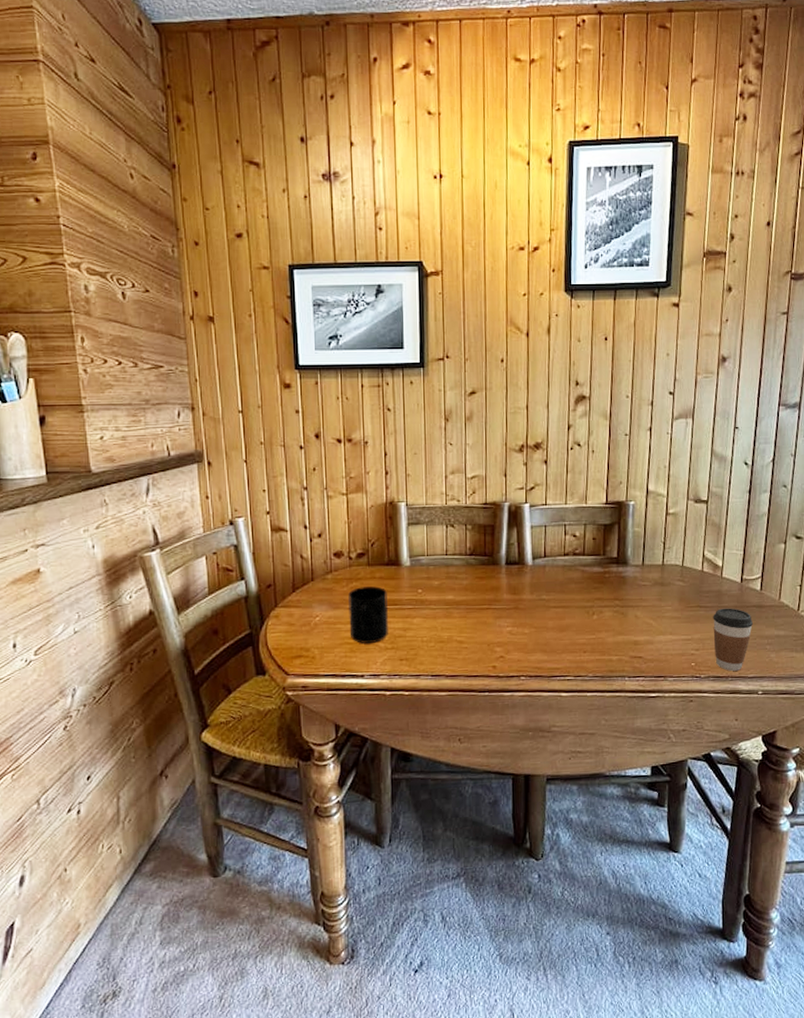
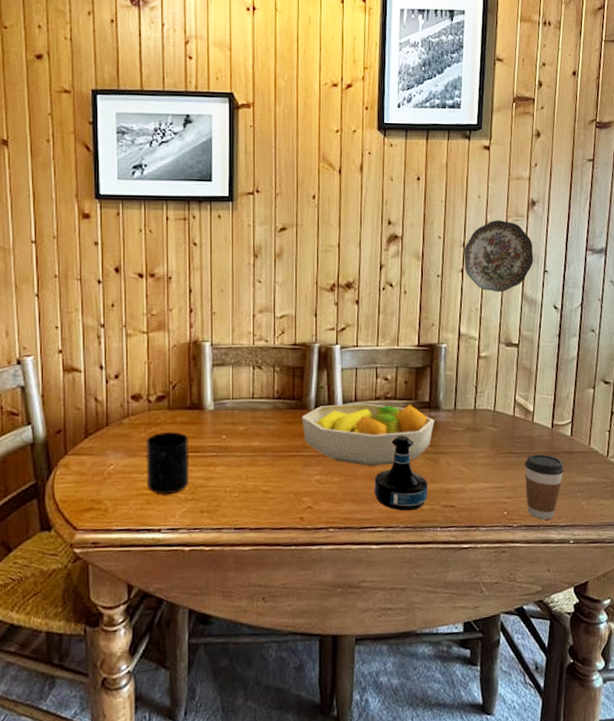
fruit bowl: none [493,559,623,619] -> present [301,403,435,466]
tequila bottle: none [563,589,616,661] -> present [374,435,428,511]
decorative plate: none [652,378,724,450] -> present [464,220,534,293]

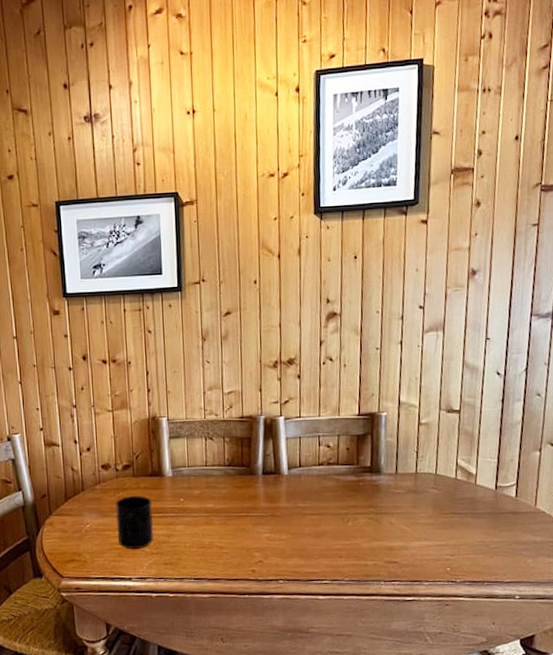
fruit bowl: present [301,403,435,466] -> none [250,468,377,525]
tequila bottle: present [374,435,428,511] -> none [319,497,371,566]
decorative plate: present [464,220,534,293] -> none [402,291,475,362]
coffee cup: present [524,454,564,520] -> none [467,514,508,576]

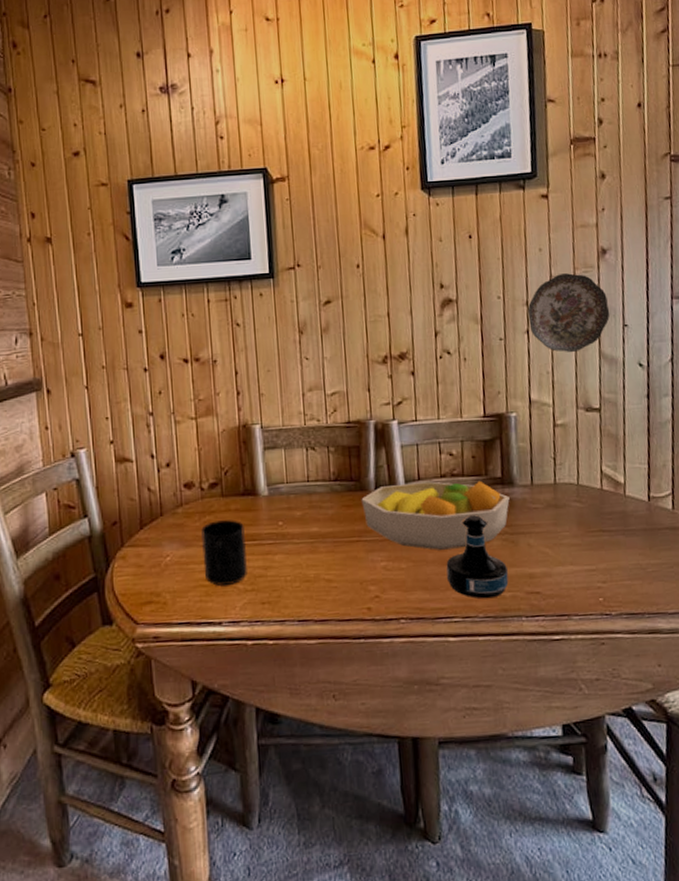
fruit bowl: none [250,468,377,525] -> present [361,480,510,550]
tequila bottle: none [319,497,371,566] -> present [446,515,509,599]
decorative plate: none [402,291,475,362] -> present [527,273,610,353]

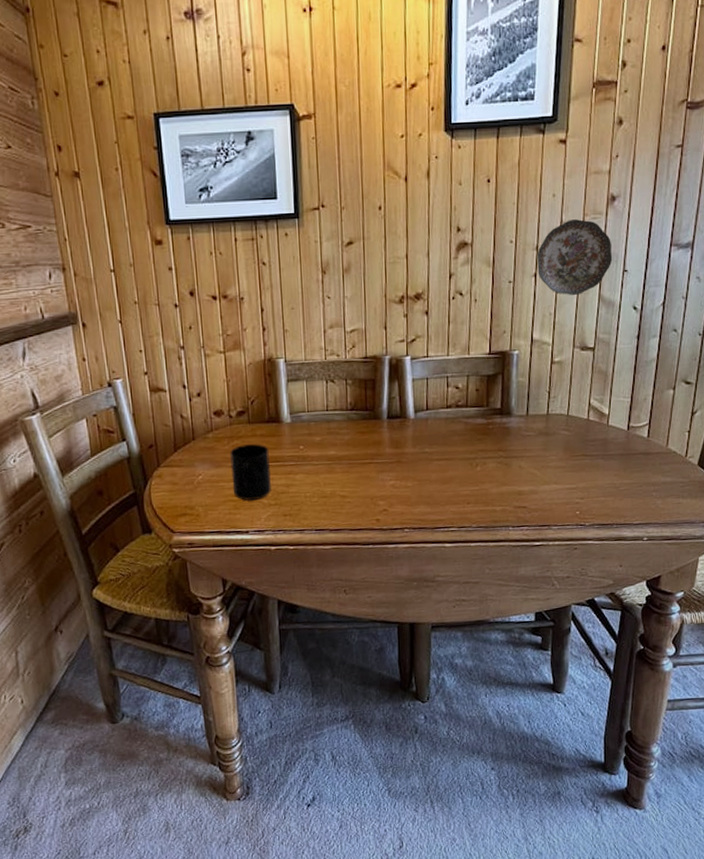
fruit bowl: present [361,480,510,550] -> none [374,411,507,471]
tequila bottle: present [446,515,509,599] -> none [447,441,500,512]

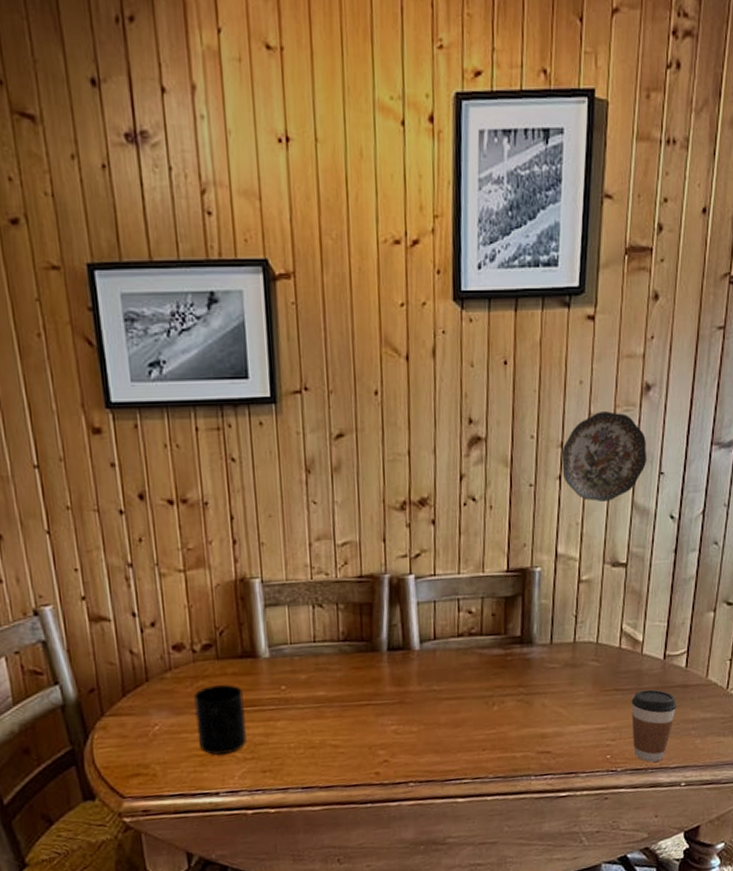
coffee cup: none [598,456,639,519] -> present [631,689,676,762]

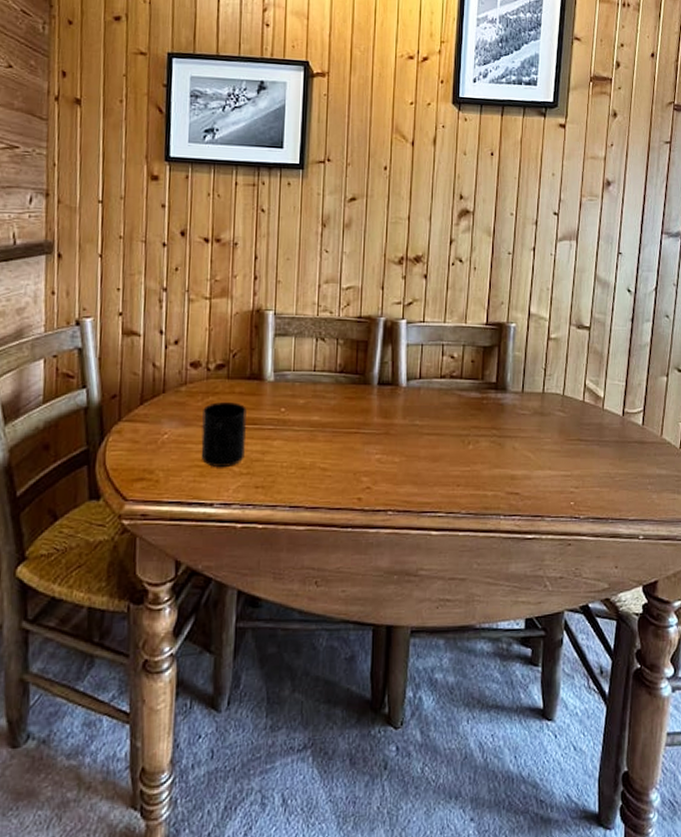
decorative plate: present [562,411,647,503] -> none [536,199,608,273]
coffee cup: present [631,689,676,762] -> none [593,443,634,512]

